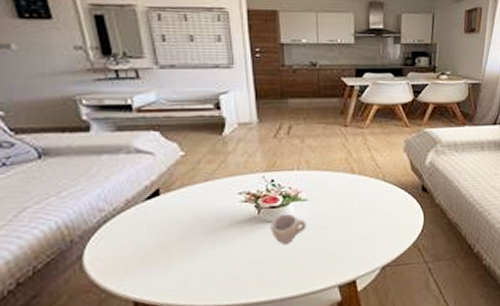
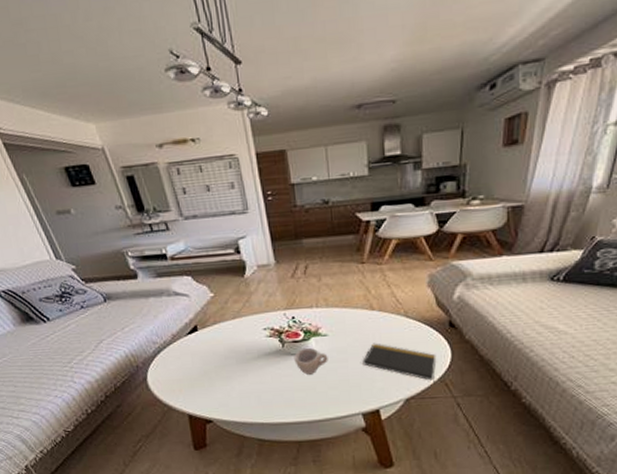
notepad: none [341,208,411,246] -> present [363,343,436,381]

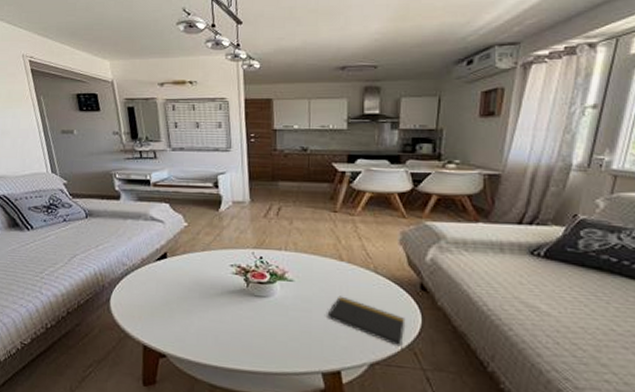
cup: present [294,347,328,375] -> none [257,290,292,321]

